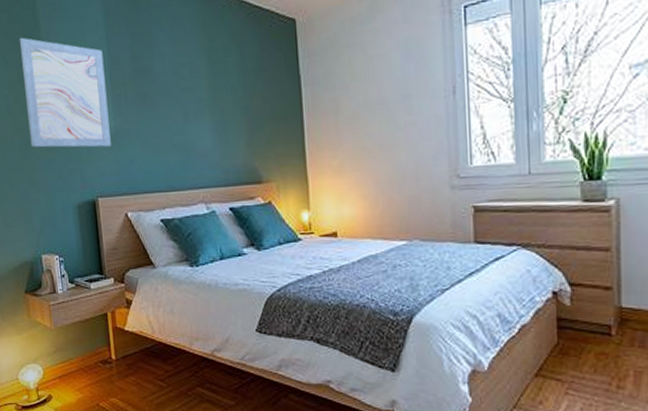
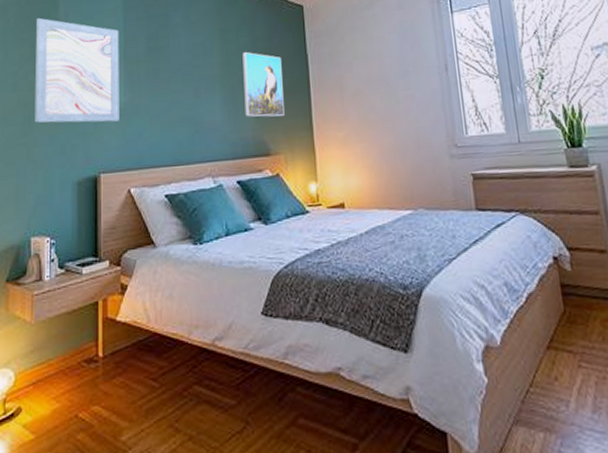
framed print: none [231,72,276,144] -> present [242,51,285,117]

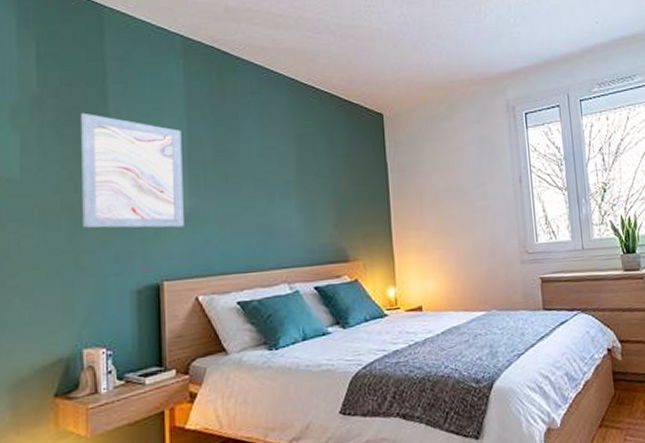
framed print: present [242,51,285,117] -> none [320,158,363,224]

